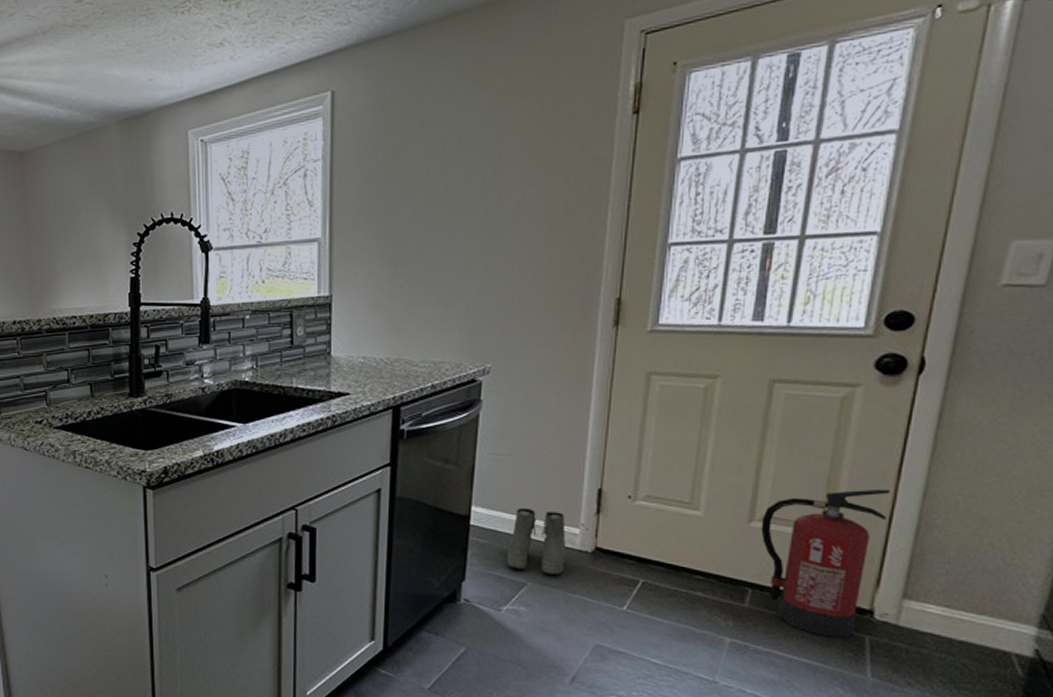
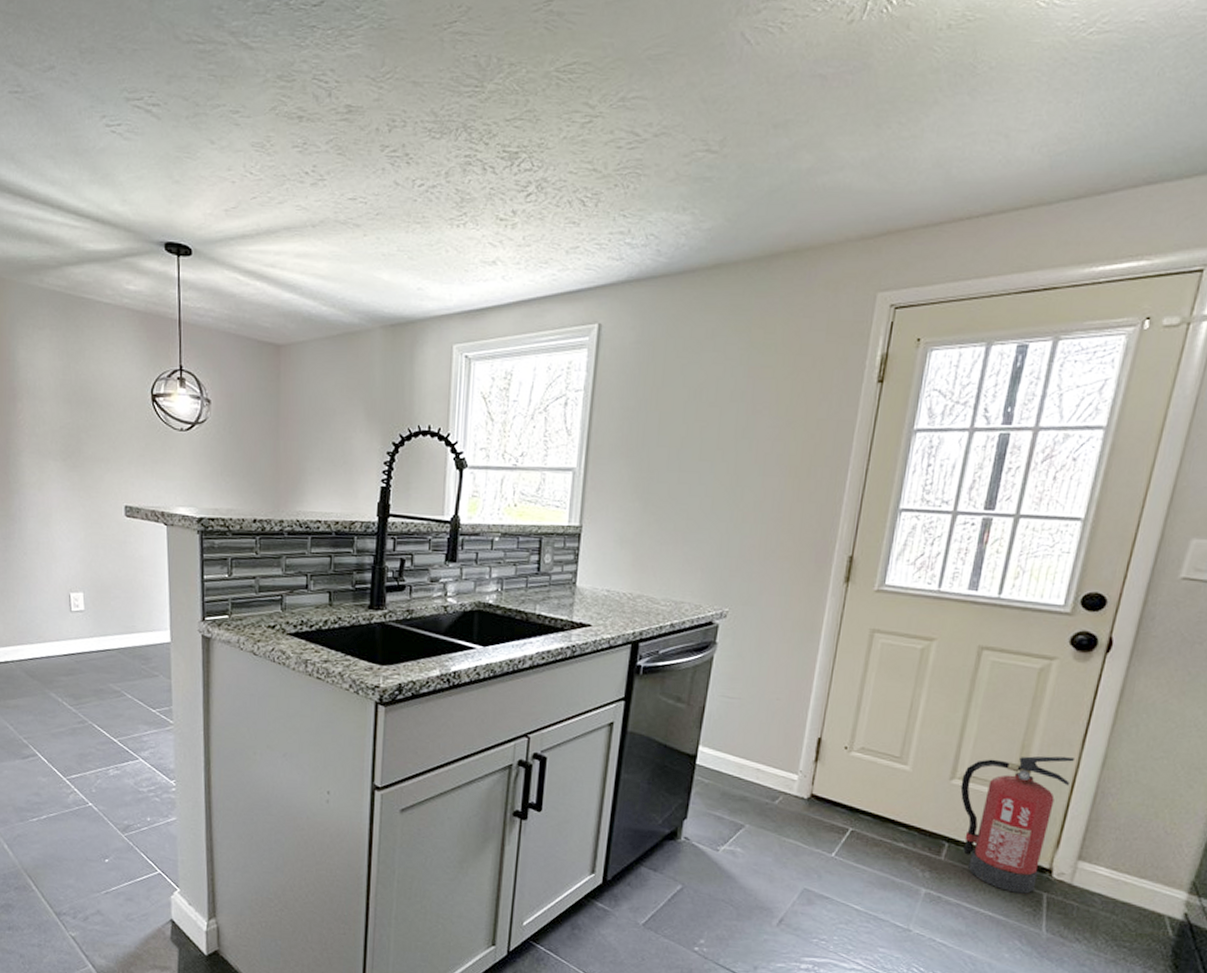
boots: present [507,507,567,575] -> none [728,751,785,819]

